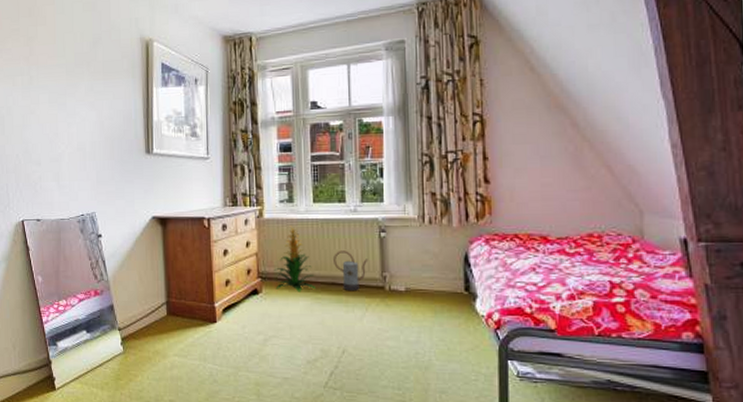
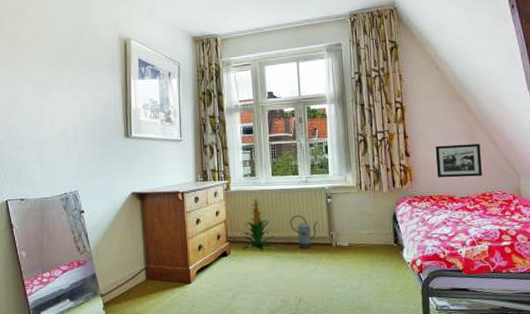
picture frame: none [524,169,589,212] -> present [435,143,482,178]

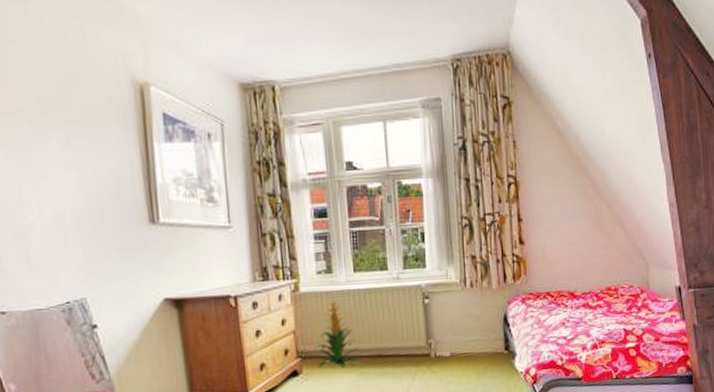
watering can: present [290,215,318,249] -> none [378,320,413,362]
picture frame: present [435,143,482,178] -> none [554,227,607,270]

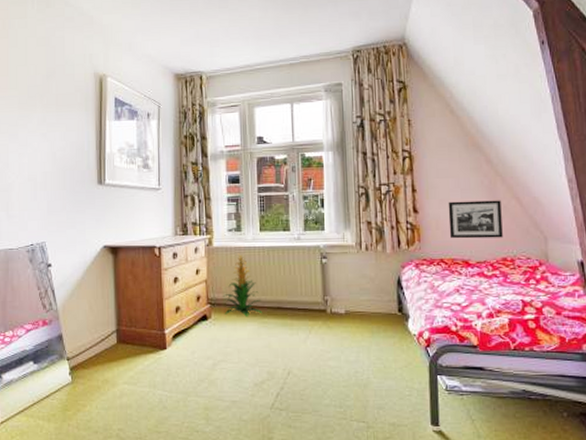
picture frame: none [554,227,607,270] -> present [448,200,503,239]

